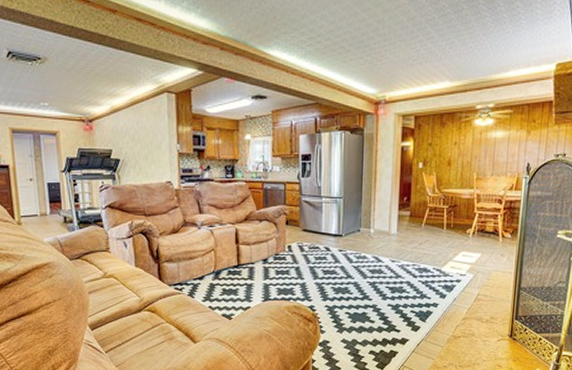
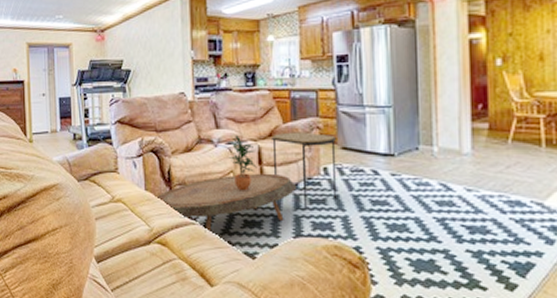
coffee table: none [147,250,267,301] -> present [157,173,298,233]
potted plant: none [209,219,234,266] -> present [227,135,257,191]
side table: none [247,217,298,278] -> present [272,132,337,208]

